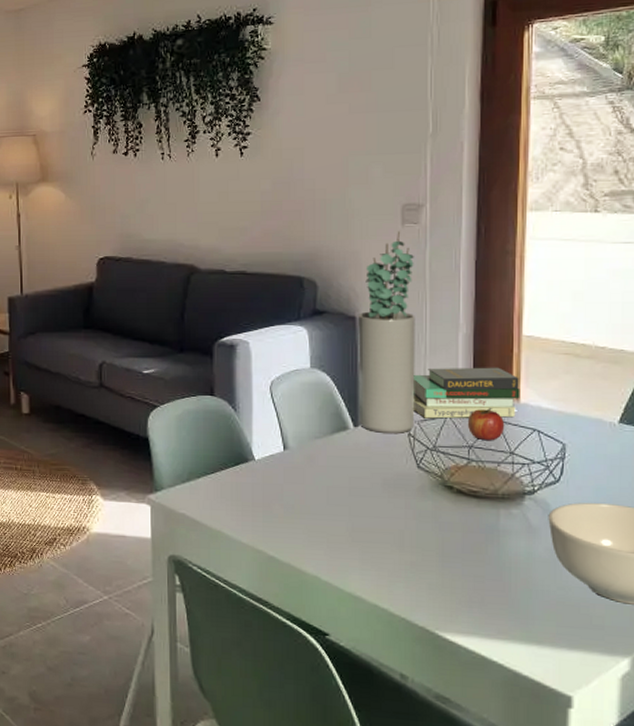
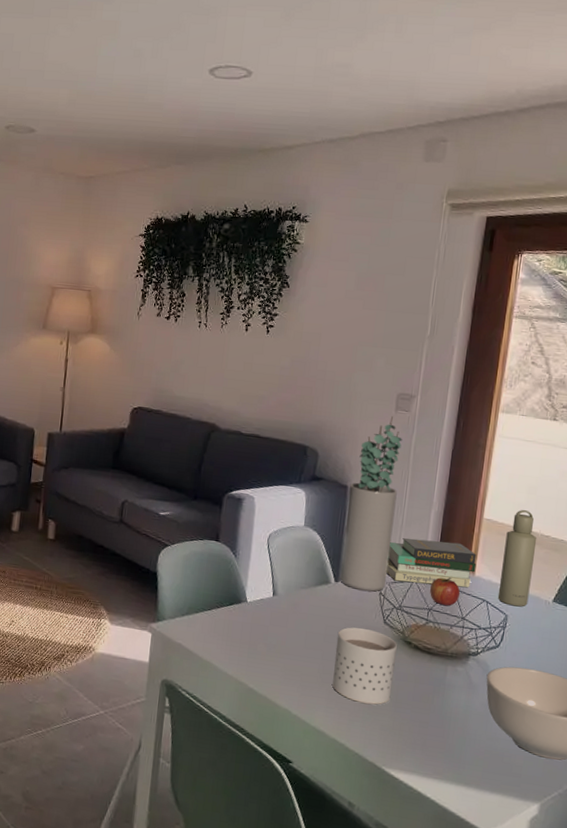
mug: none [364,475,437,562] -> present [332,627,398,705]
bottle: none [550,321,591,433] -> present [497,510,537,607]

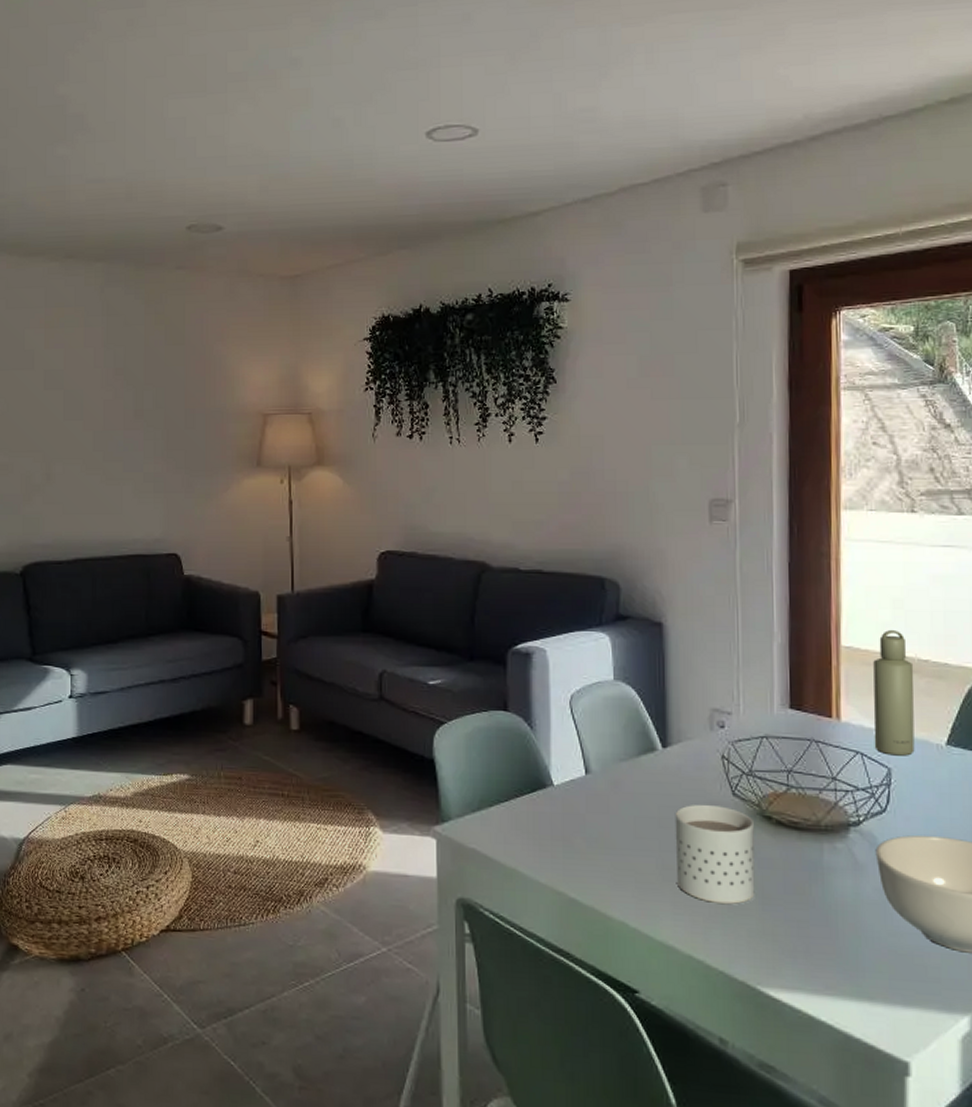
vase: present [340,416,402,592] -> none [665,529,729,757]
books: present [386,538,477,588] -> none [726,681,841,739]
apple: present [429,577,461,607] -> none [785,727,826,765]

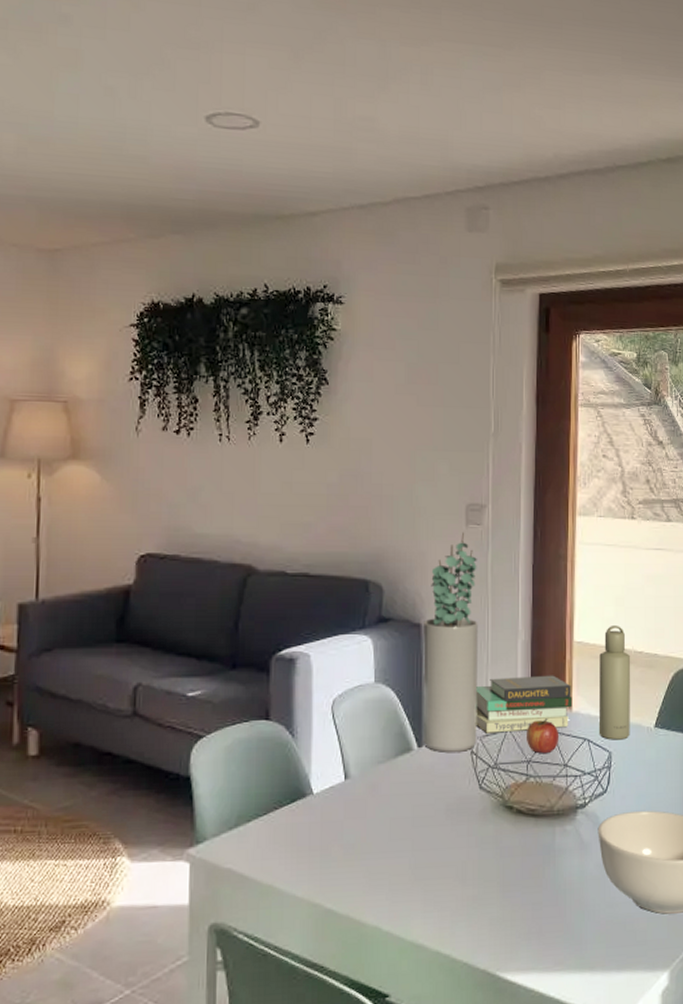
vase: none [665,529,729,757] -> present [423,532,478,753]
mug: present [675,804,755,905] -> none [427,799,498,897]
books: none [726,681,841,739] -> present [476,675,573,733]
apple: none [785,727,826,765] -> present [525,719,560,754]

